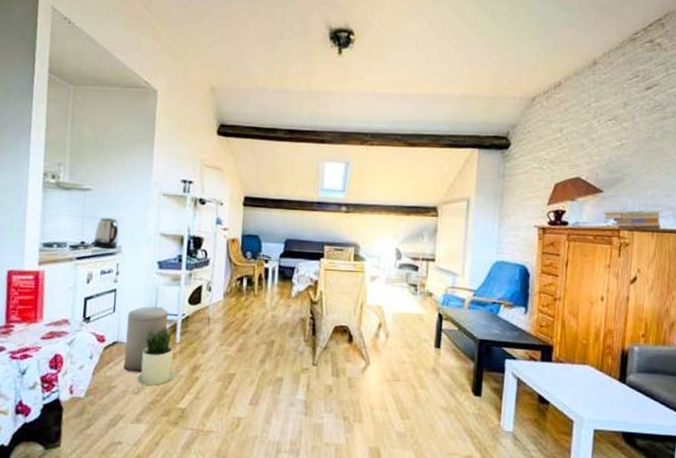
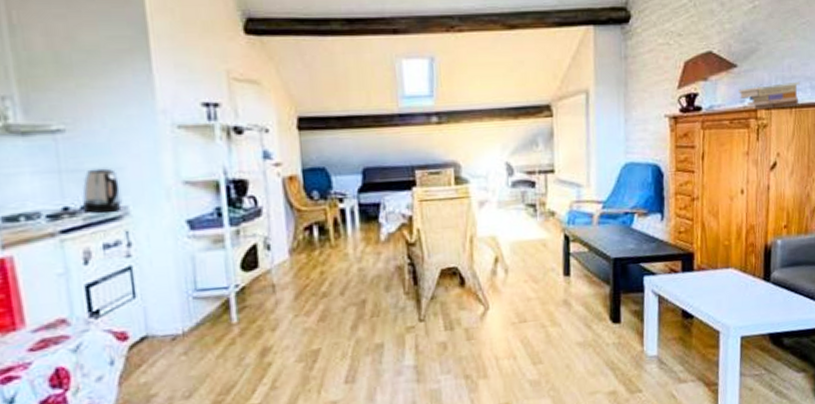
pedal bin: present [123,306,169,374] -> none [154,280,217,375]
planter: present [137,325,175,386] -> none [183,304,238,386]

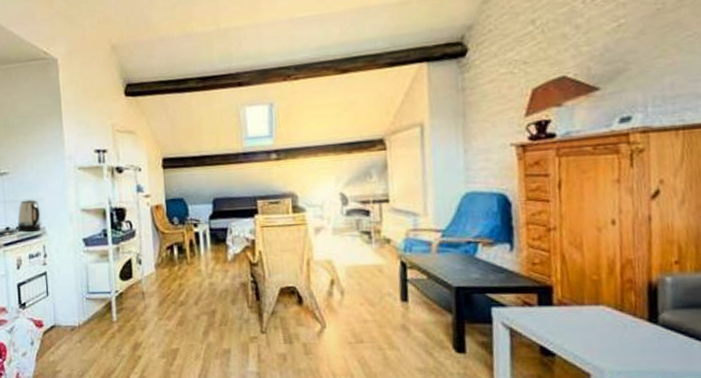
books: present [738,81,800,110] -> none [602,99,688,134]

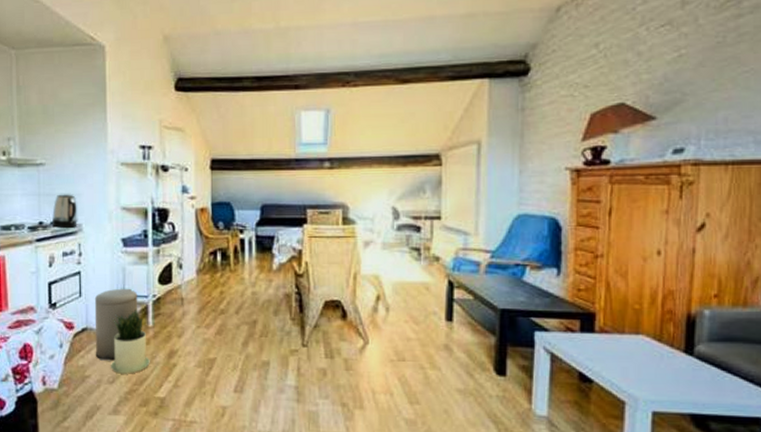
pedal bin: none [60,285,102,357] -> present [94,288,138,362]
planter: none [79,304,116,368] -> present [111,308,150,374]

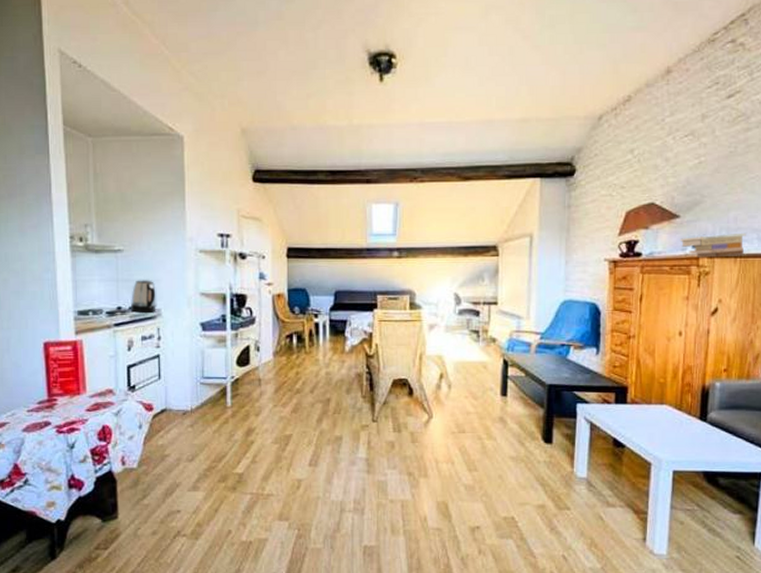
pedal bin: present [94,288,138,362] -> none [173,370,217,441]
planter: present [111,308,150,374] -> none [190,389,228,452]
books: none [657,135,740,165] -> present [680,232,746,258]

